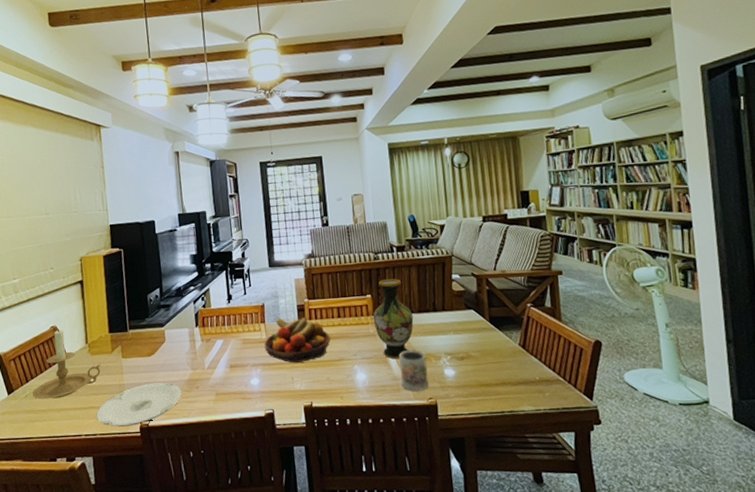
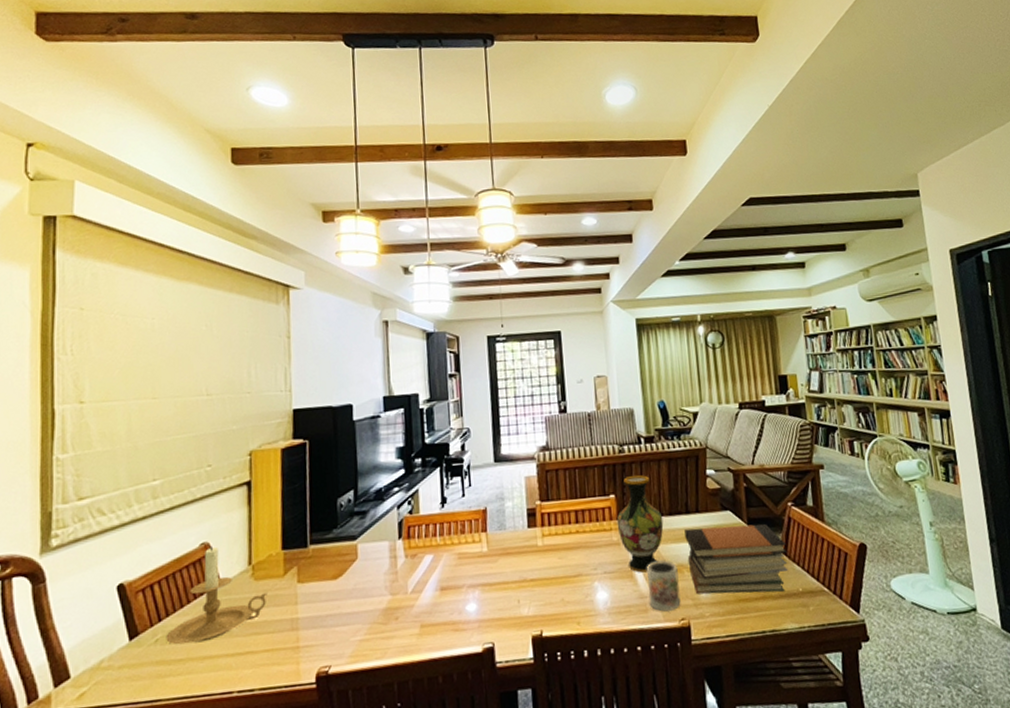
plate: present [96,382,182,427] -> none [256,613,375,678]
fruit bowl: present [264,317,331,363] -> none [485,523,567,582]
book stack: none [432,321,527,380] -> present [684,524,789,594]

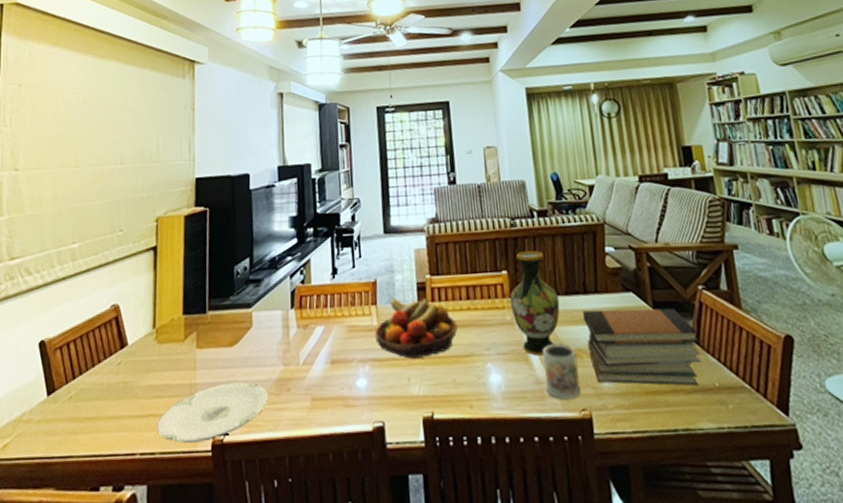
candle holder: present [166,545,267,645] -> none [78,307,169,403]
plate: none [256,613,375,678] -> present [157,382,268,443]
fruit bowl: none [485,523,567,582] -> present [375,298,458,359]

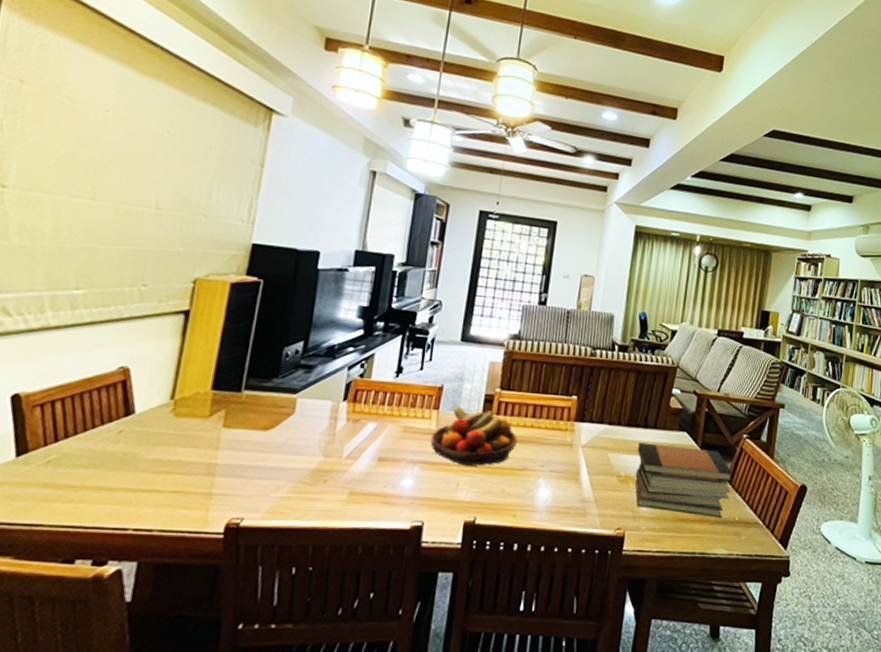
plate: present [157,382,268,443] -> none [159,467,301,523]
vase: present [509,250,560,356] -> none [573,380,621,478]
mug: present [543,343,581,400] -> none [589,468,624,519]

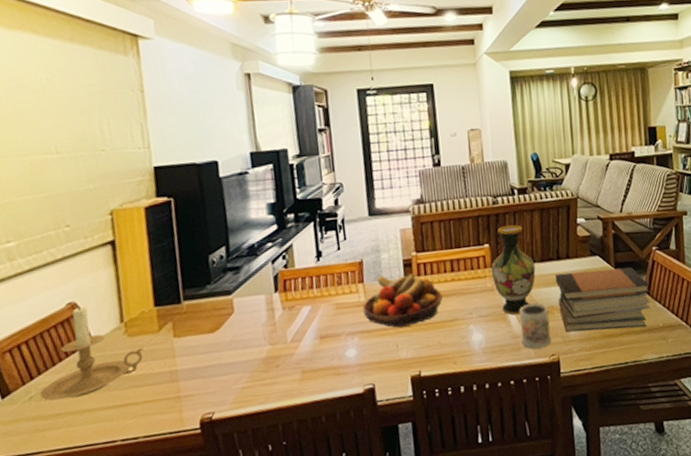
candle holder: none [59,370,187,472] -> present [40,305,143,401]
vase: none [573,380,621,478] -> present [490,225,536,316]
mug: none [589,468,624,519] -> present [520,303,551,349]

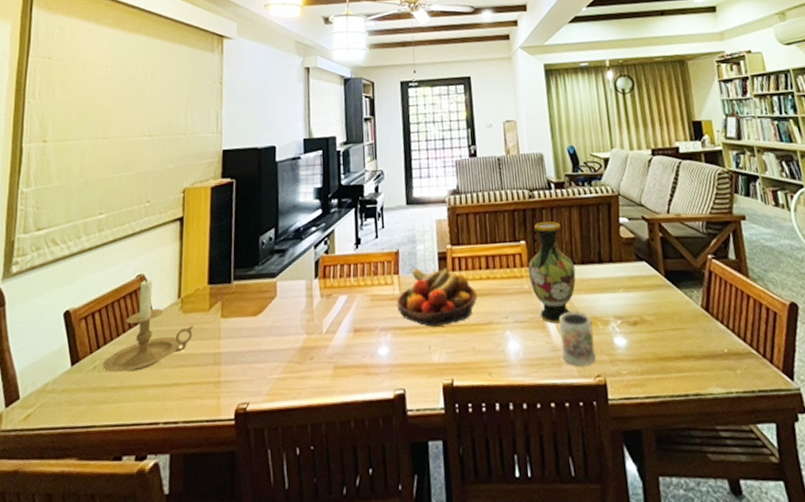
book stack: present [555,267,651,333] -> none [598,276,712,352]

